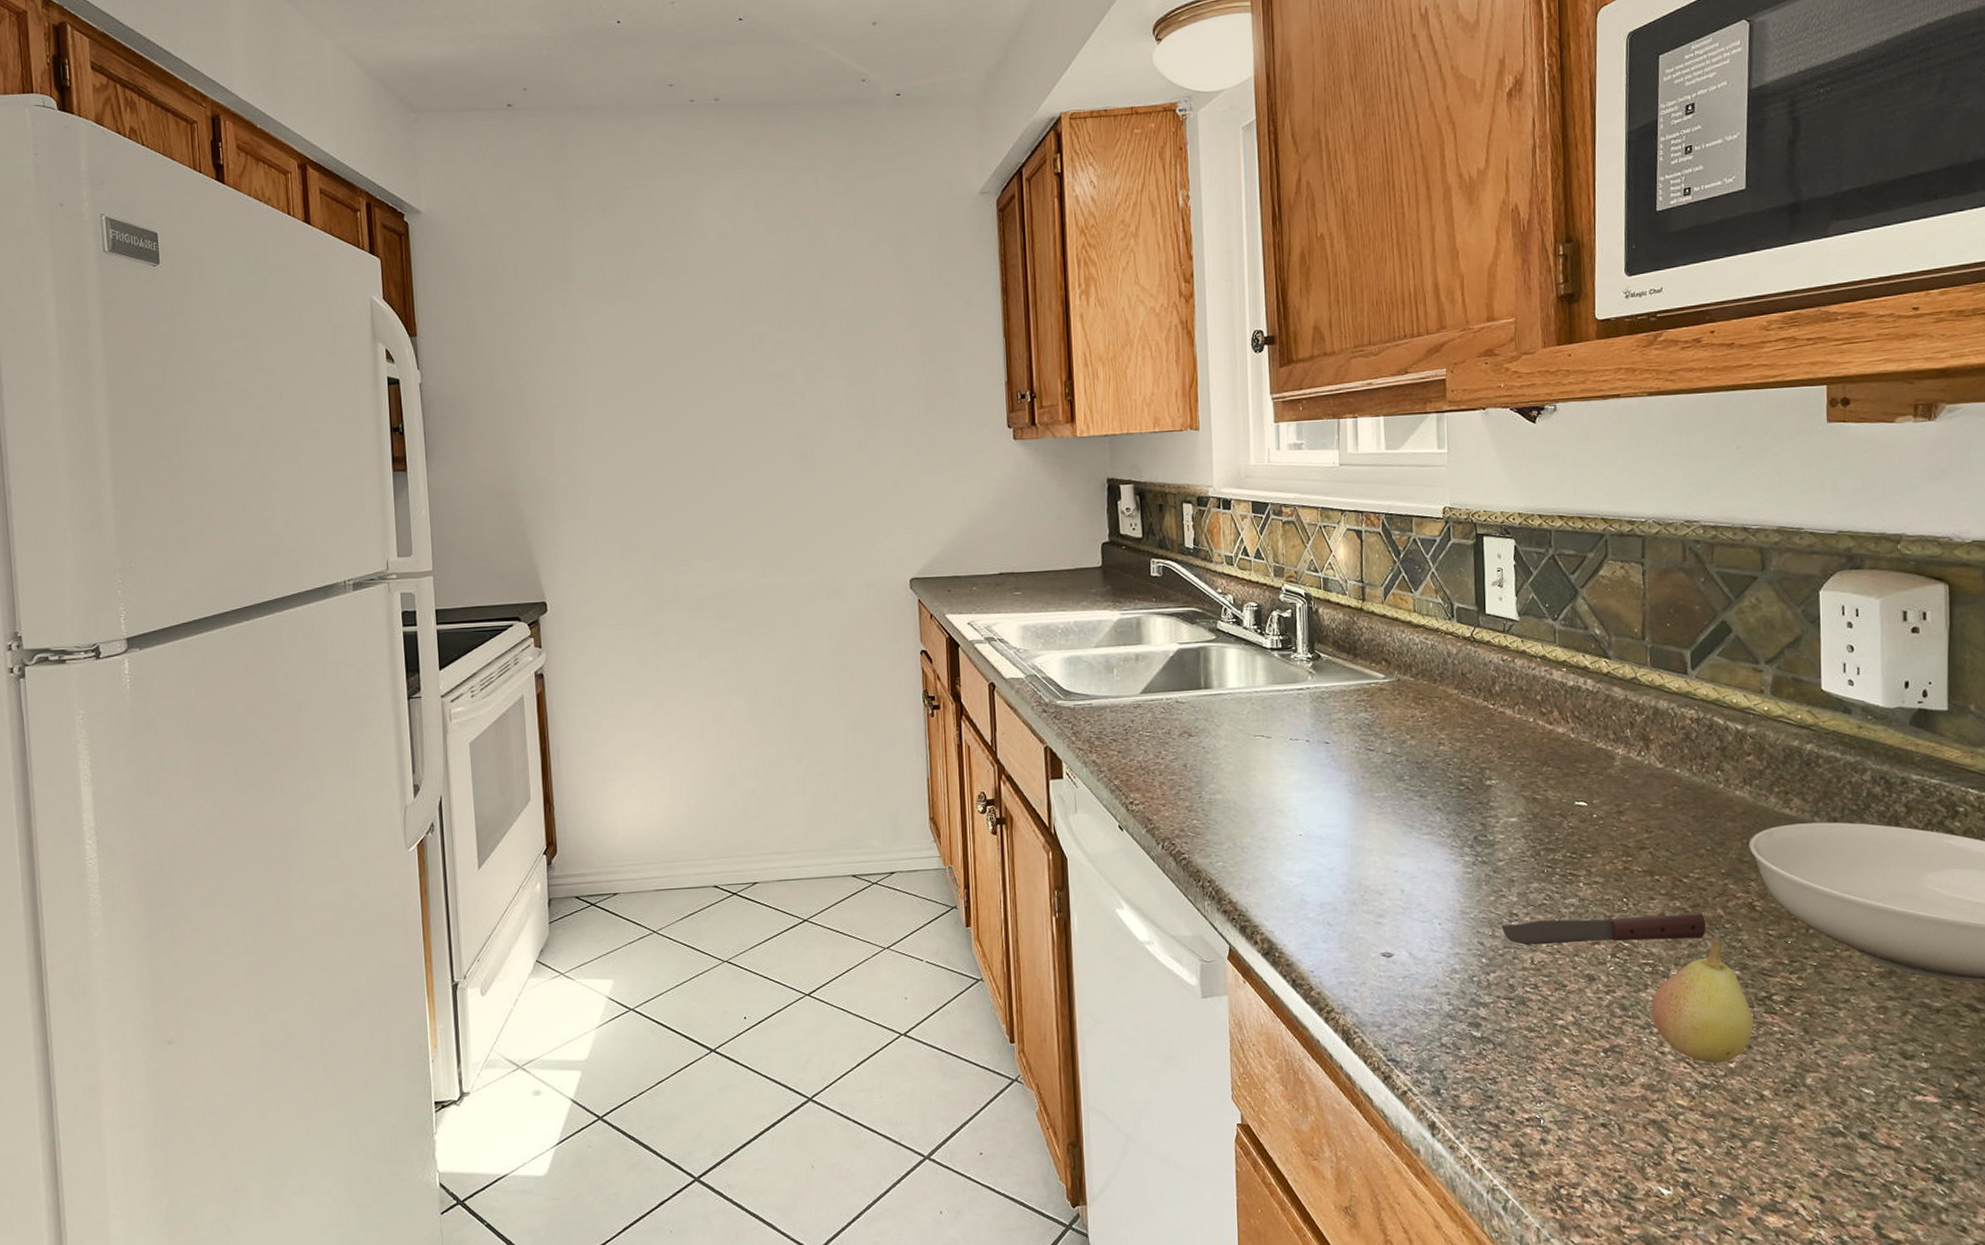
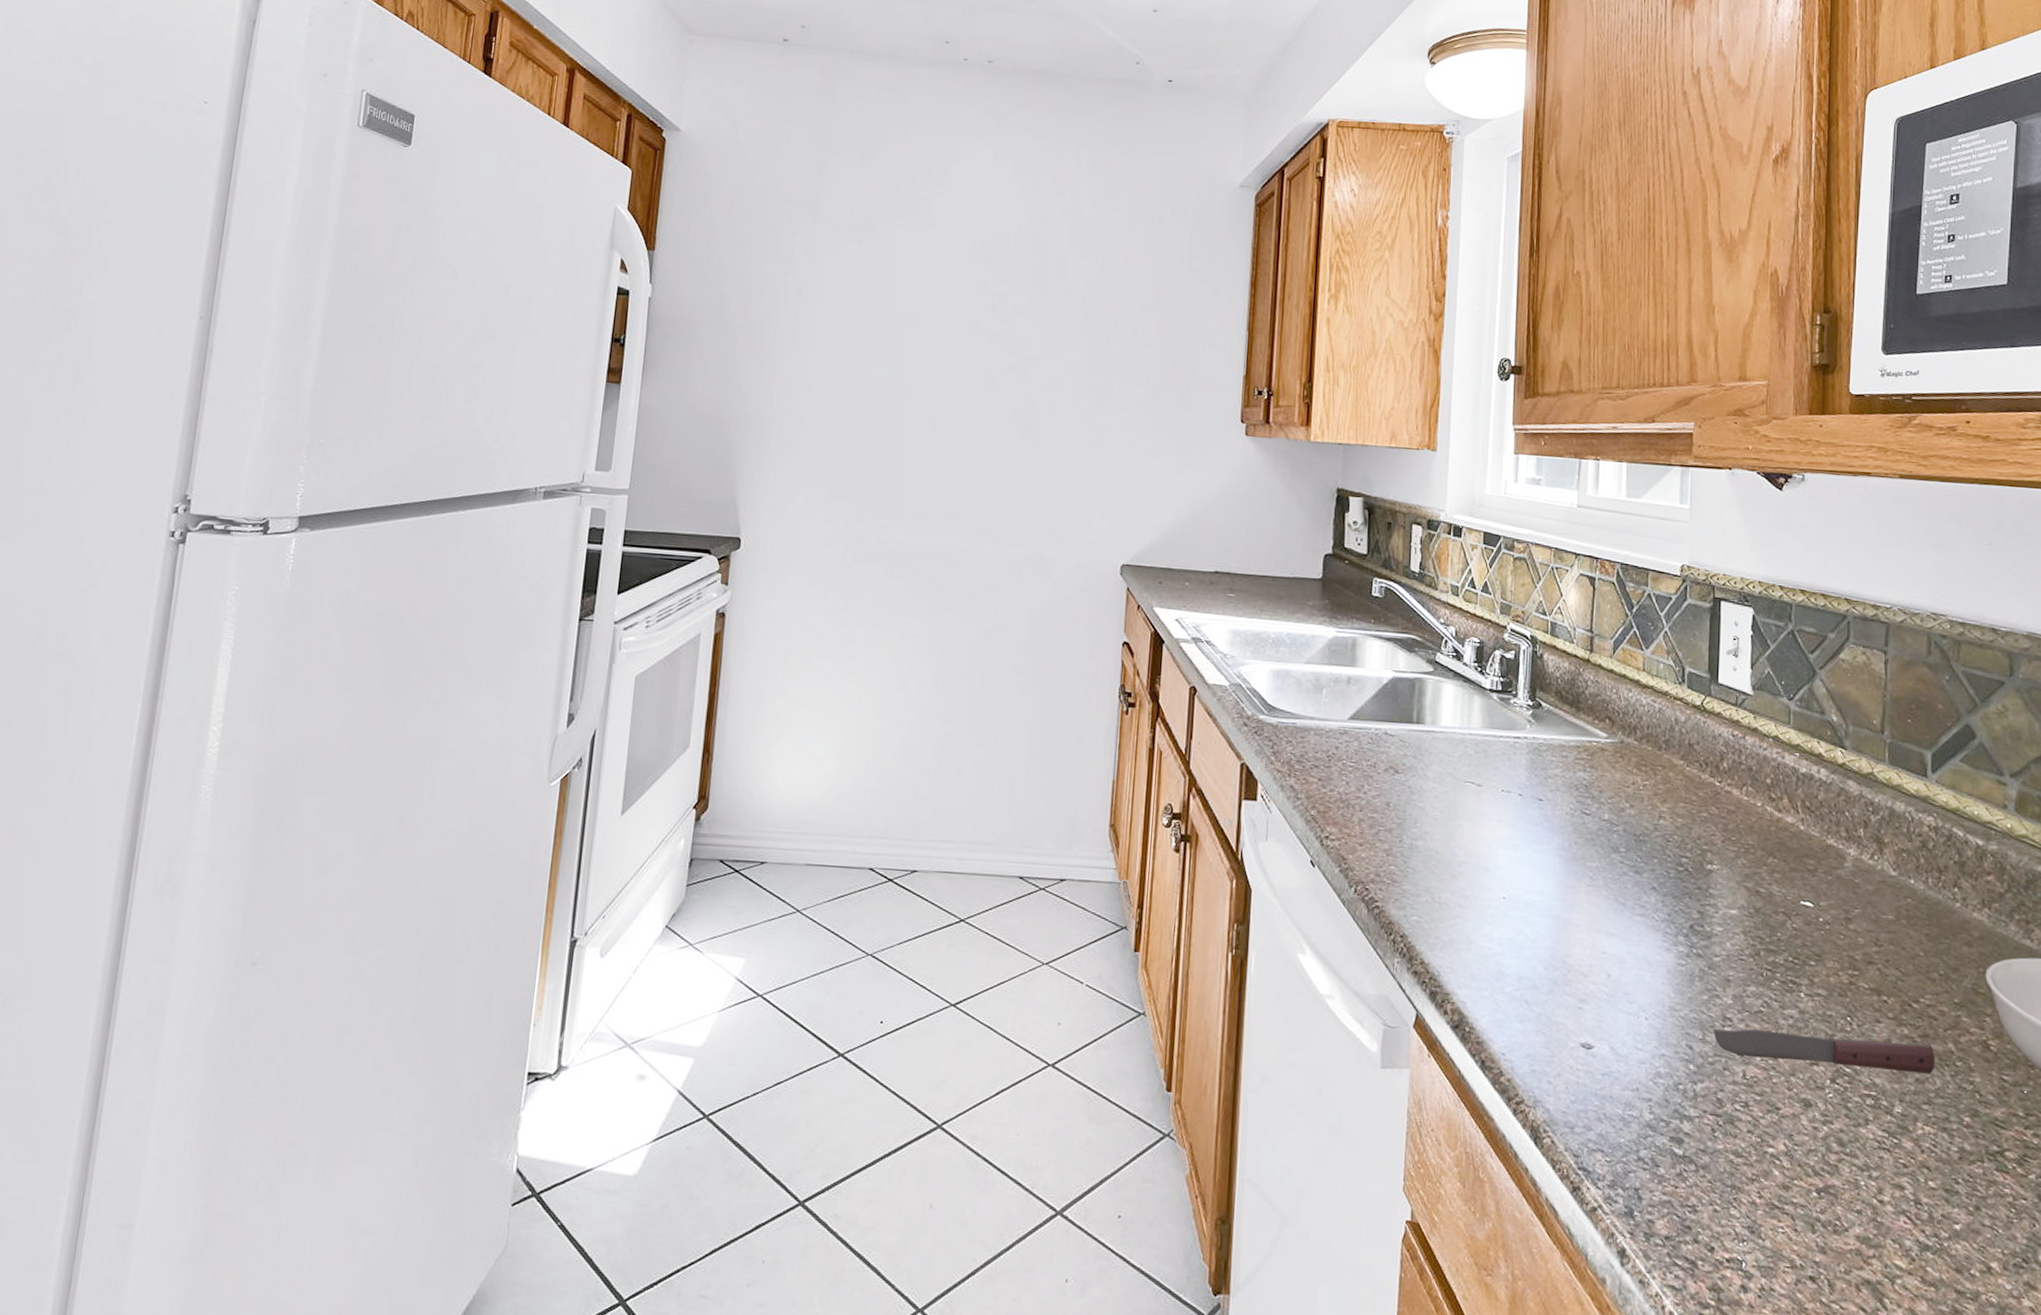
fruit: present [1651,935,1754,1063] -> none [1871,1073,1983,1222]

